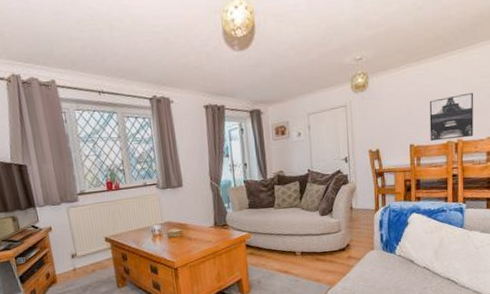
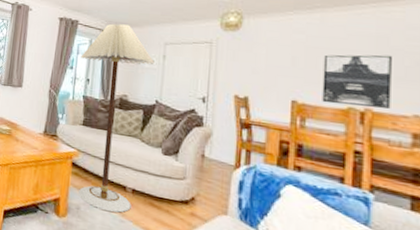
floor lamp: none [234,101,302,277] -> present [78,23,154,213]

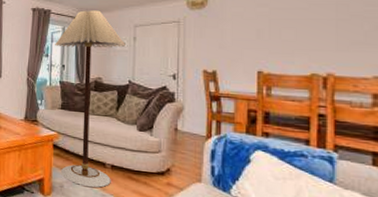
wall art: present [322,54,392,109] -> none [286,21,352,73]

